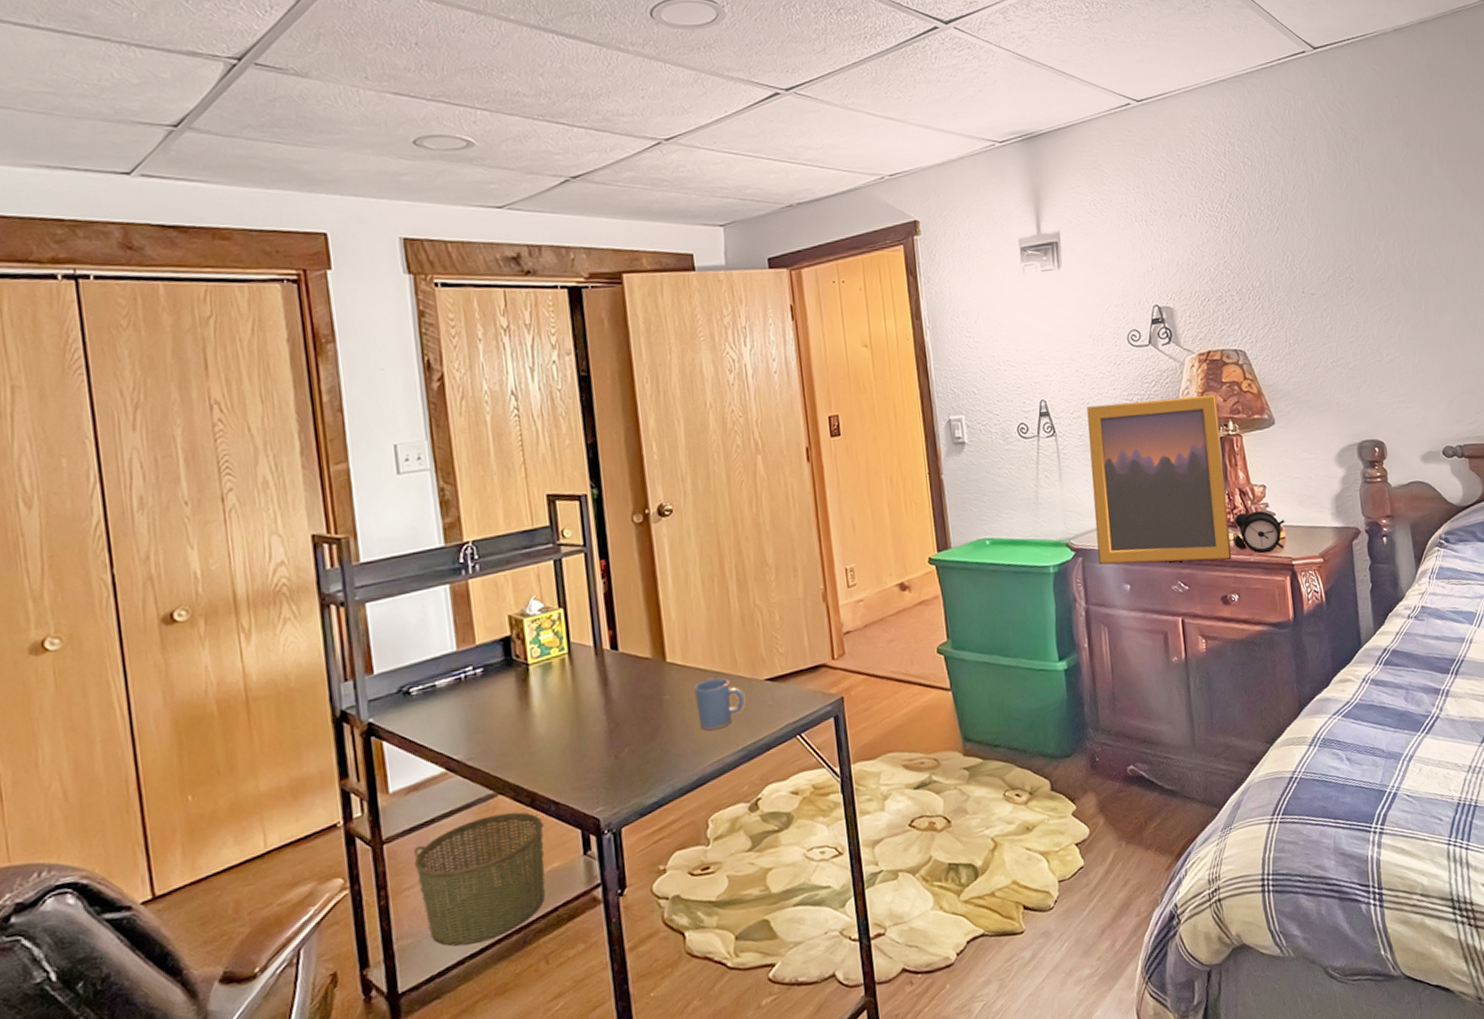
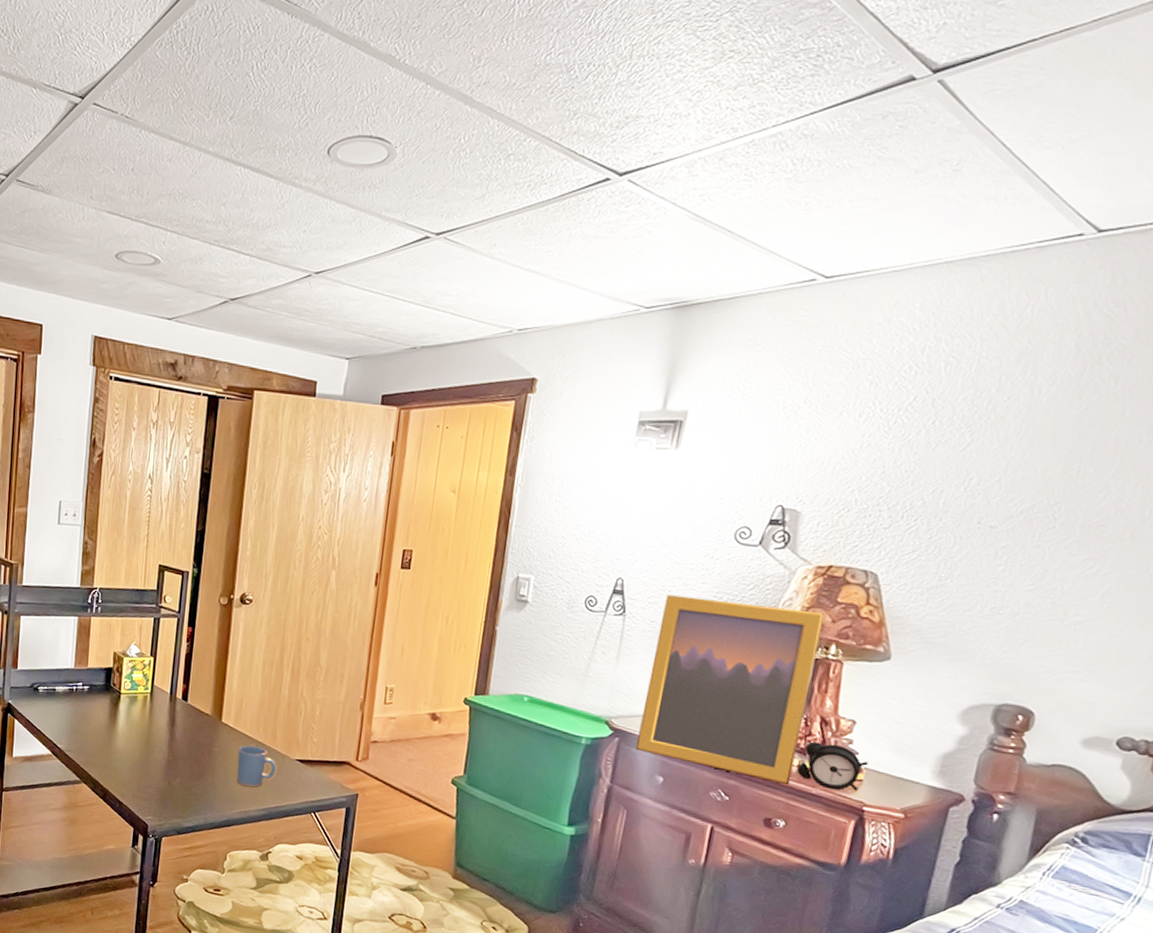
basket: present [414,812,546,947] -> none [20,795,109,883]

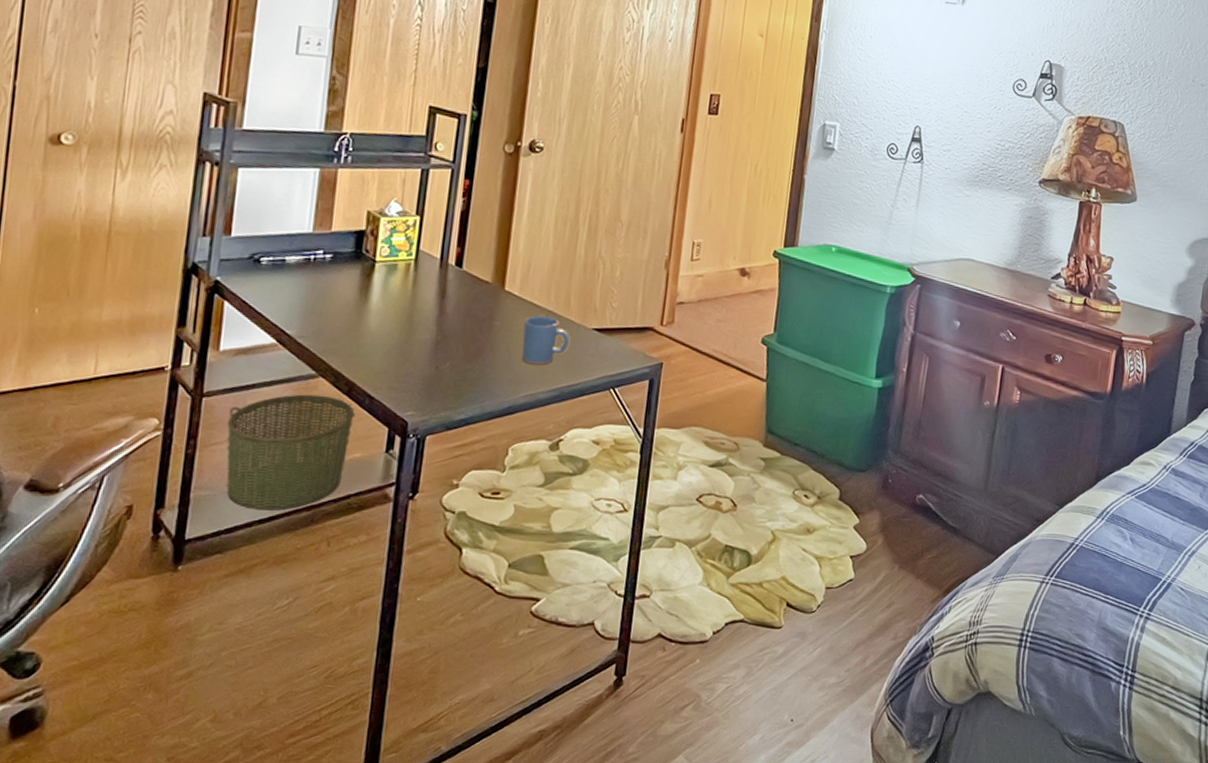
basket: none [20,795,109,883] -> present [226,394,355,511]
picture frame: present [635,595,824,786] -> none [935,142,1086,322]
alarm clock: present [795,741,869,790] -> none [1068,279,1124,323]

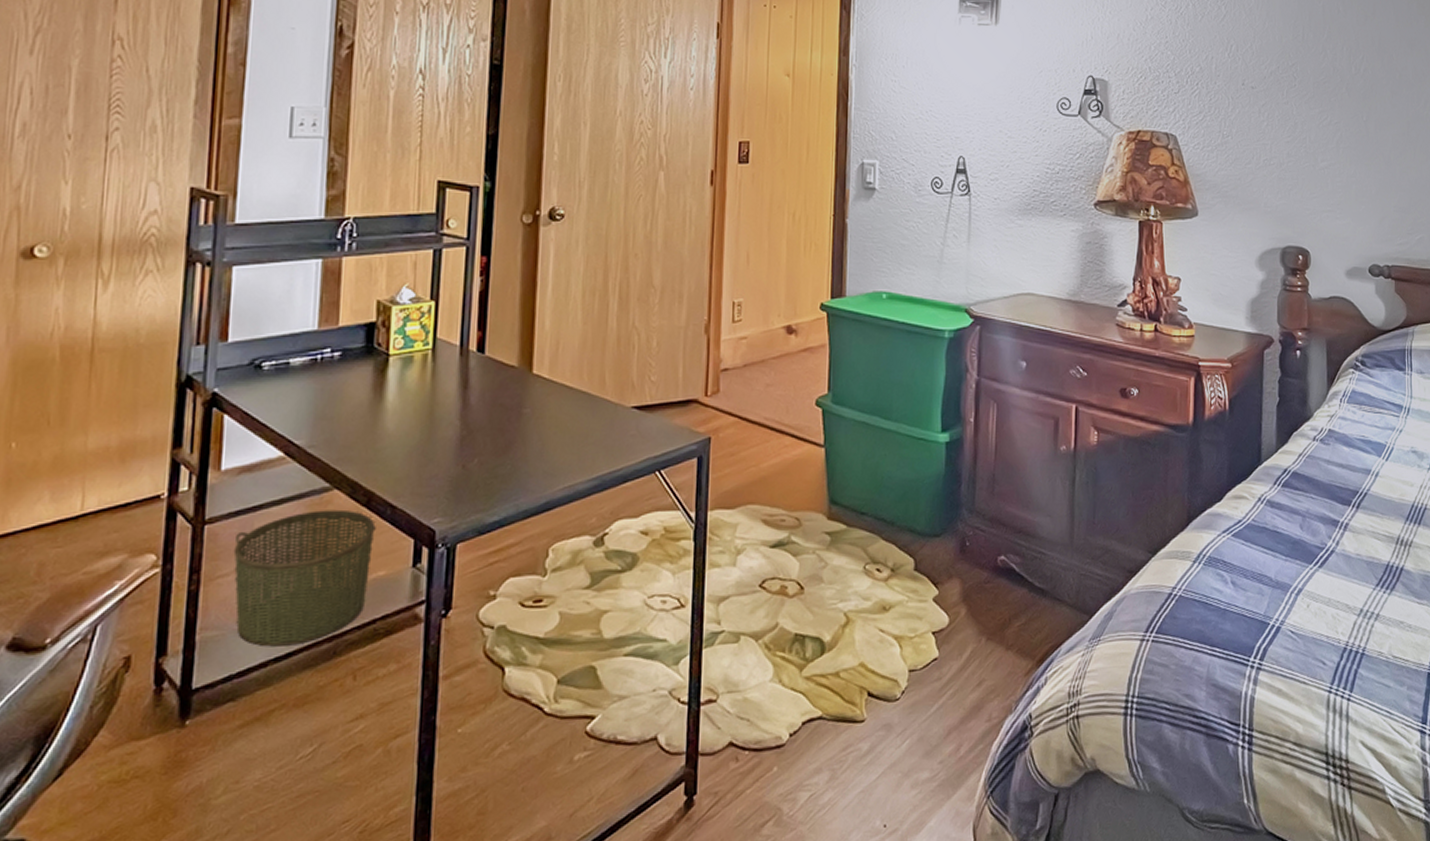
mug: present [522,315,570,365] -> none [556,398,607,453]

